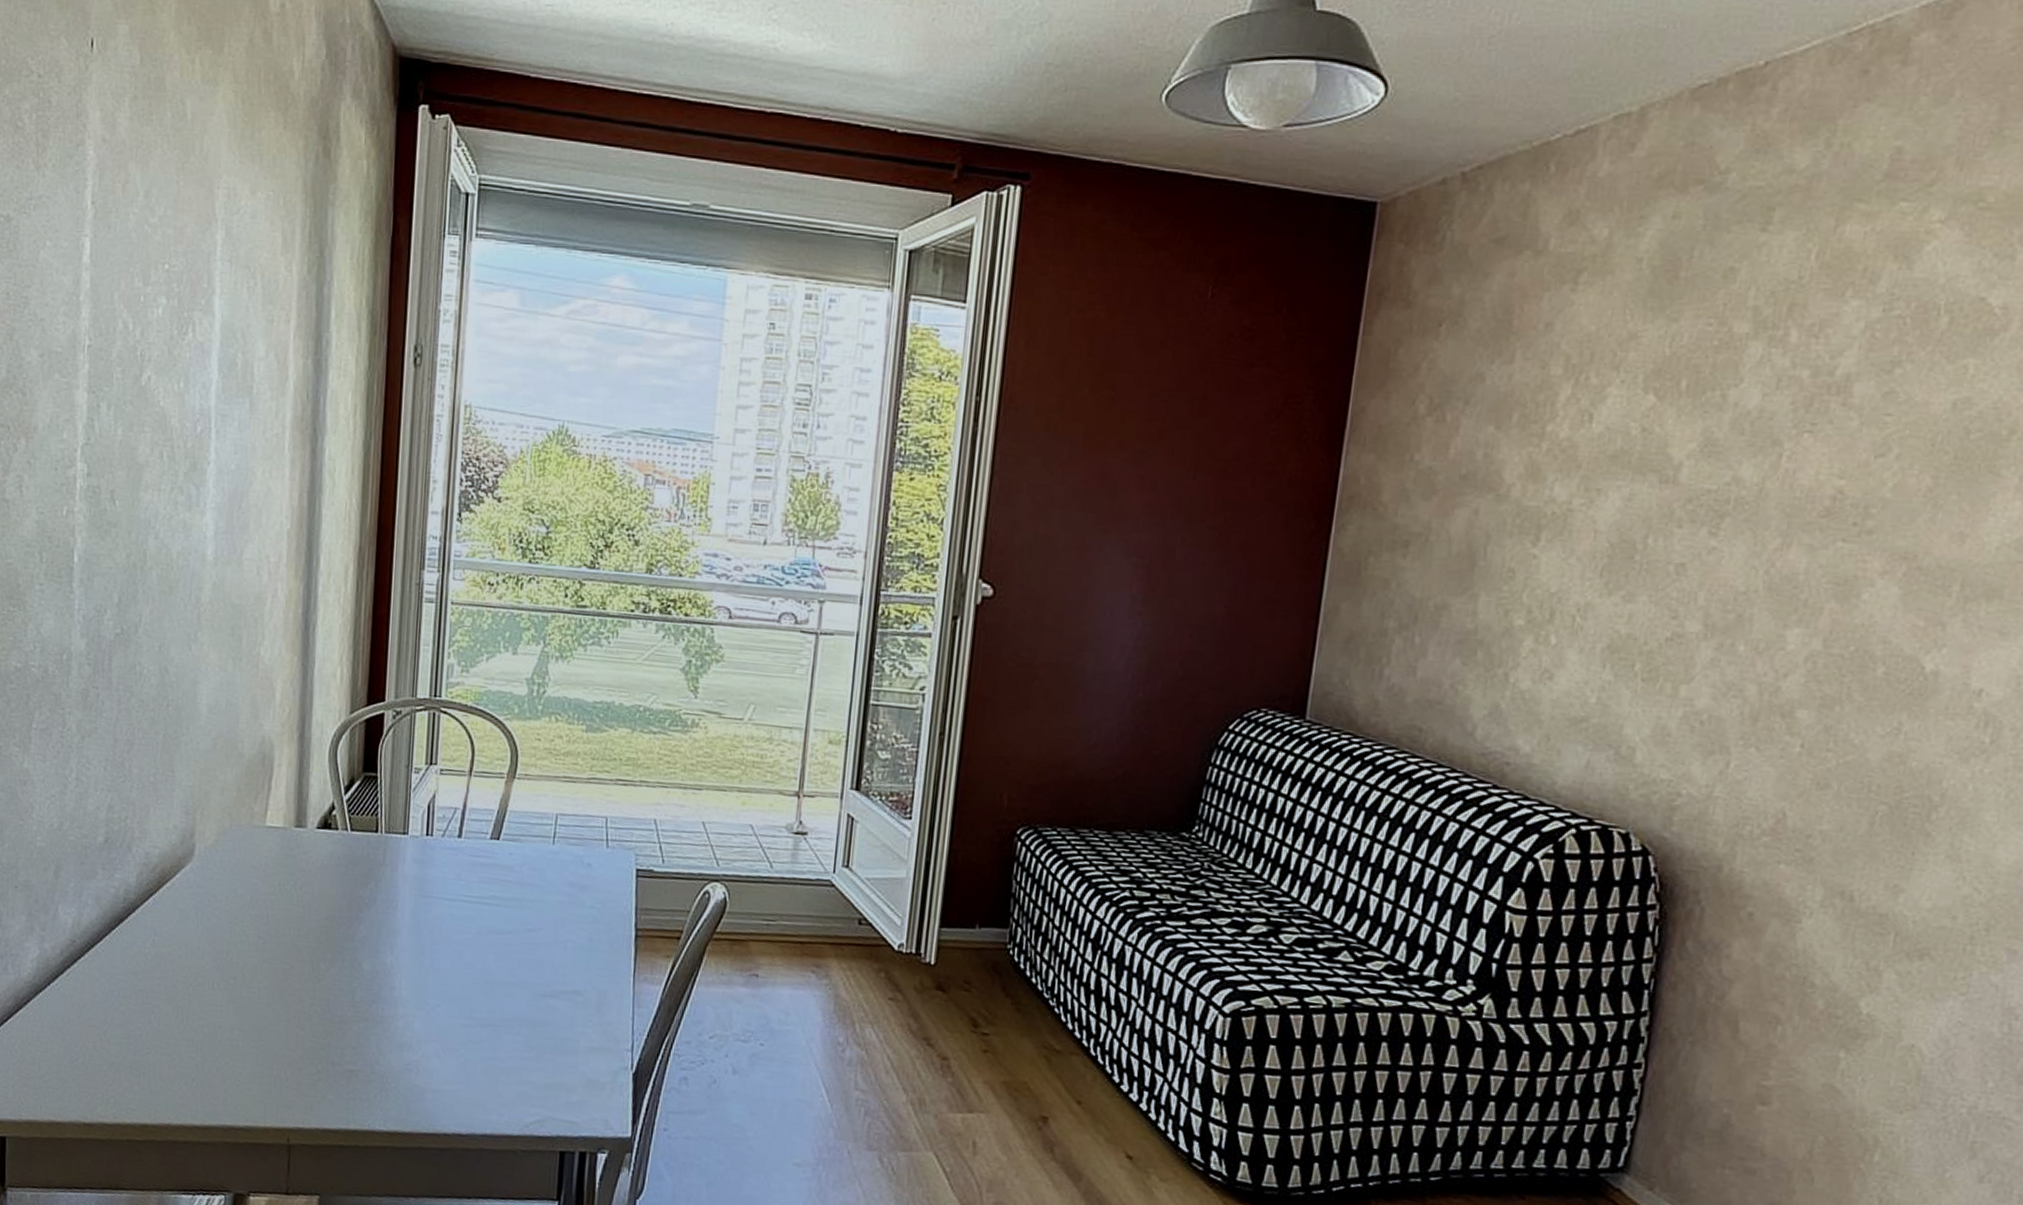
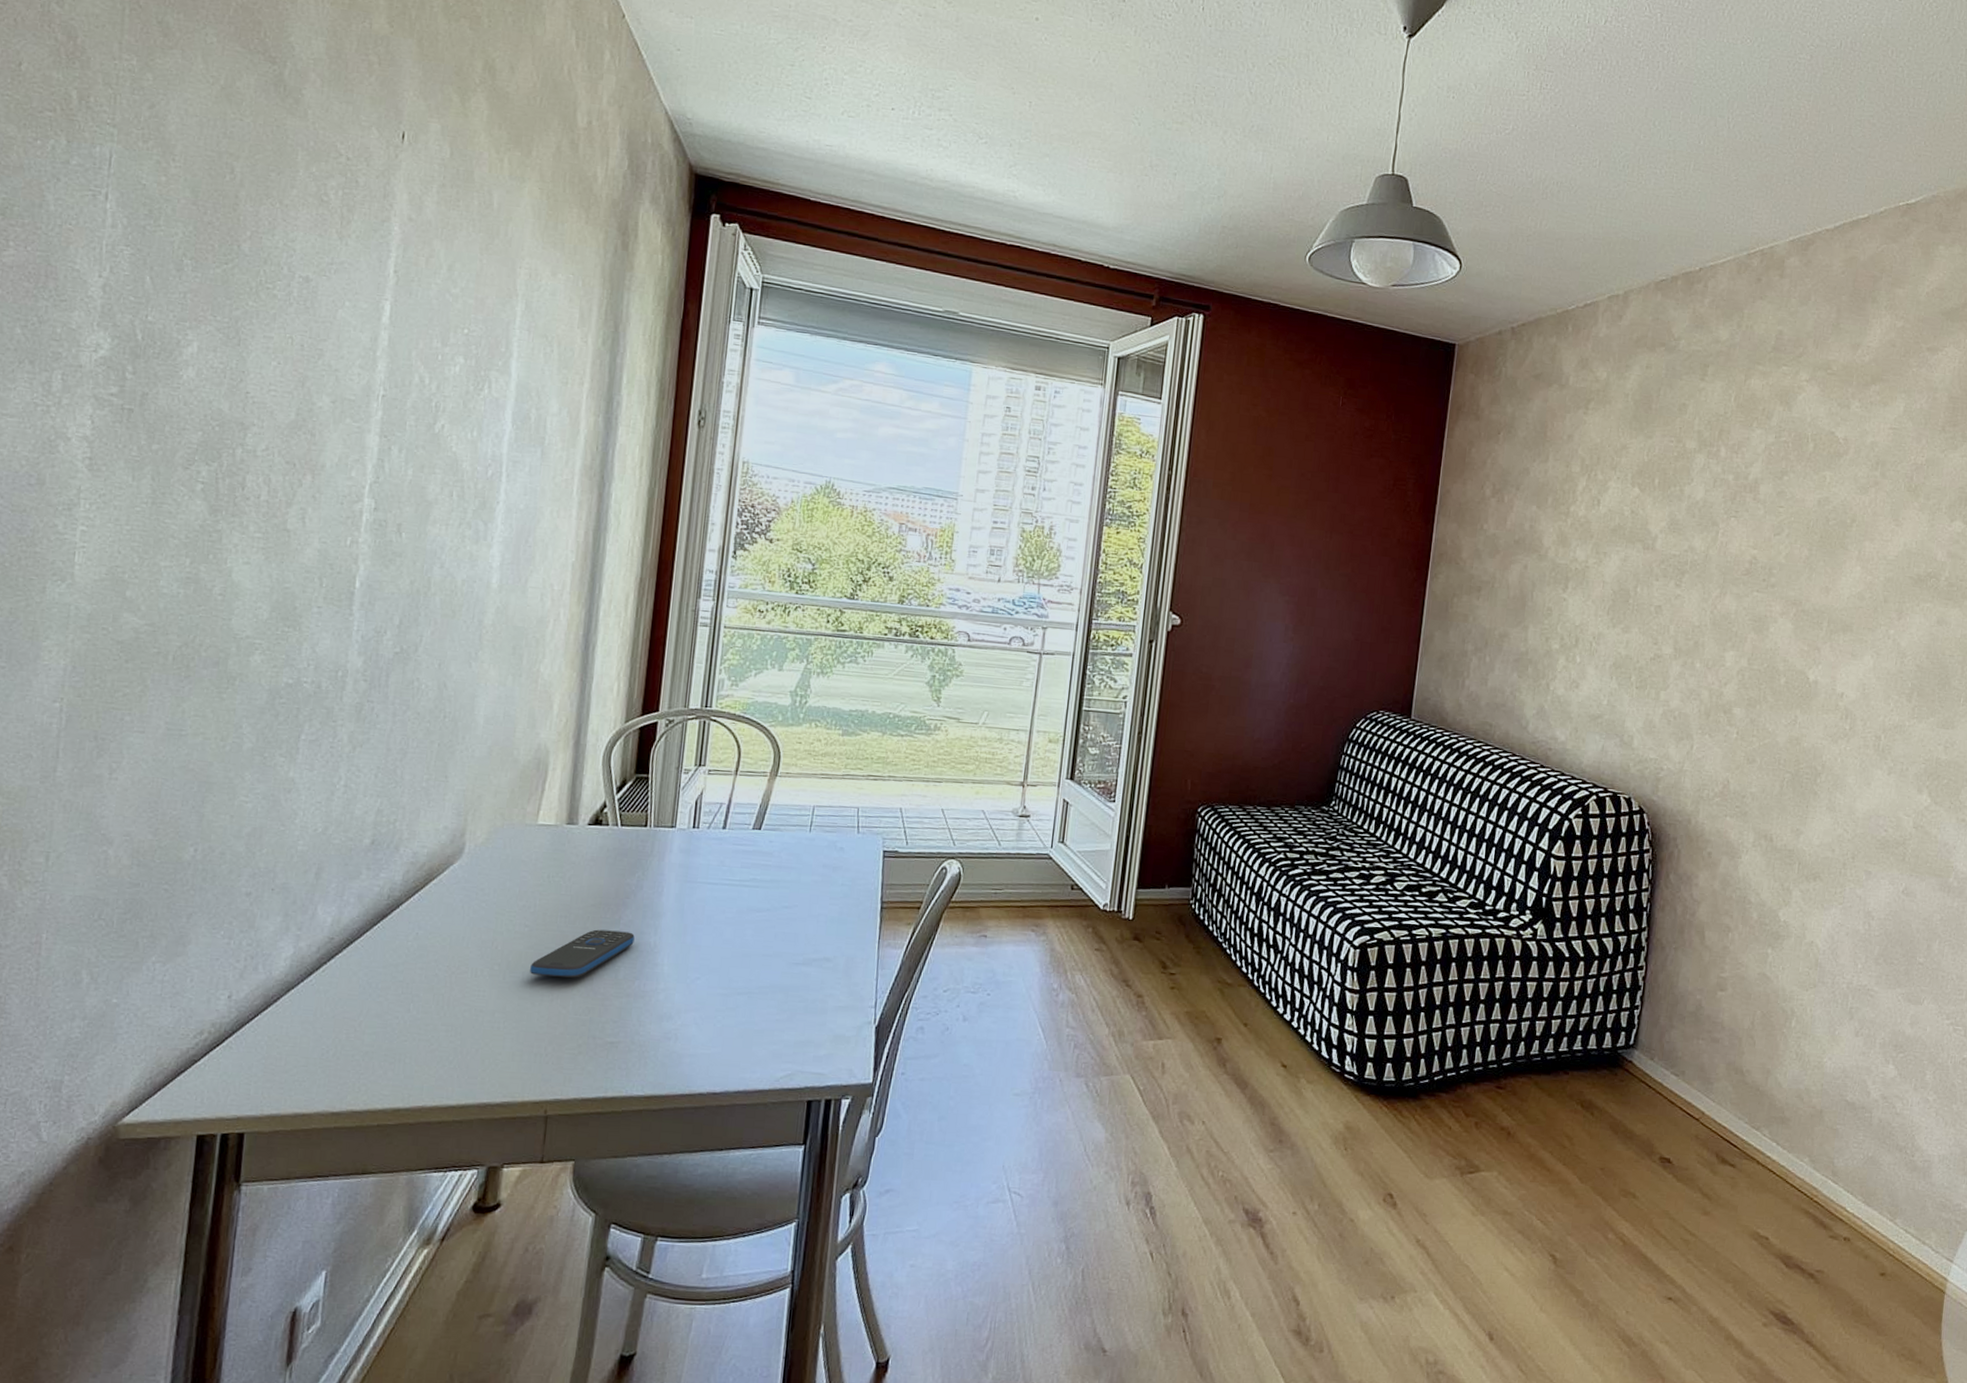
mobile phone: none [266,945,370,998] -> present [530,929,635,978]

